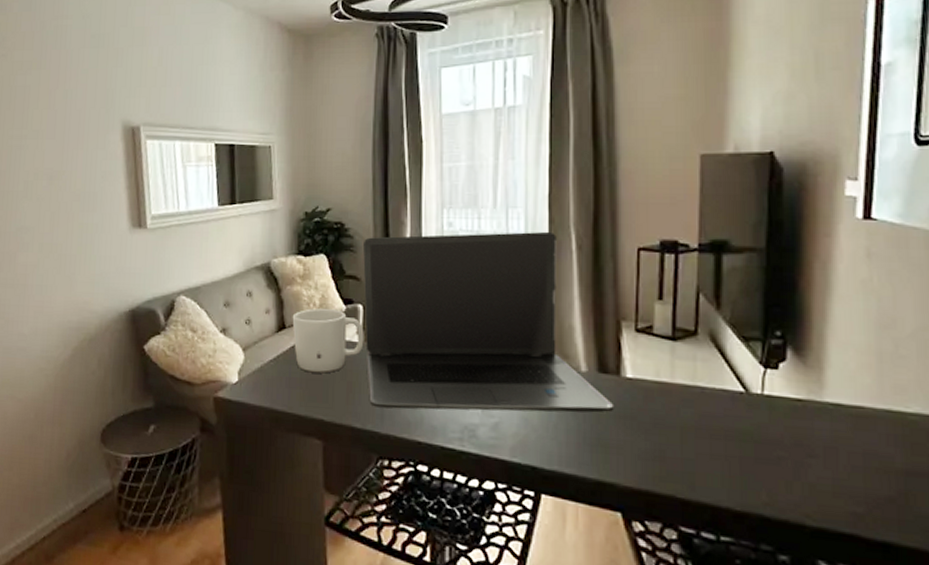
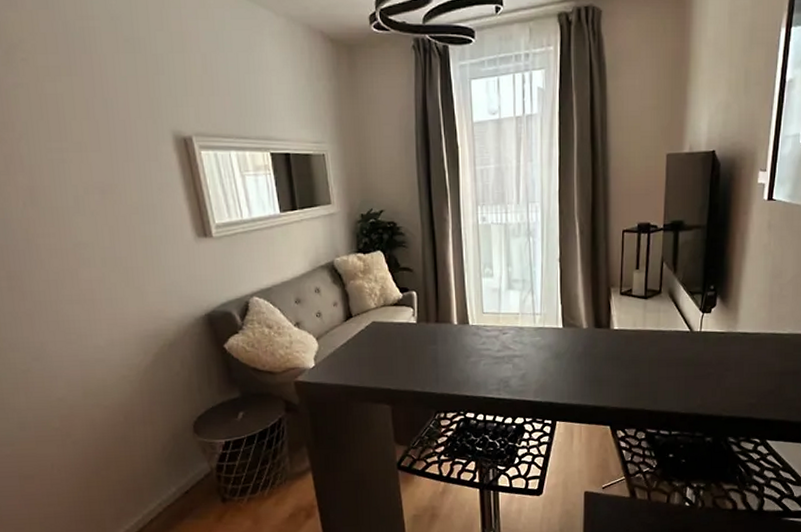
mug: present [292,308,364,374] -> none [357,297,419,352]
laptop computer: present [363,231,614,413] -> none [414,220,606,373]

